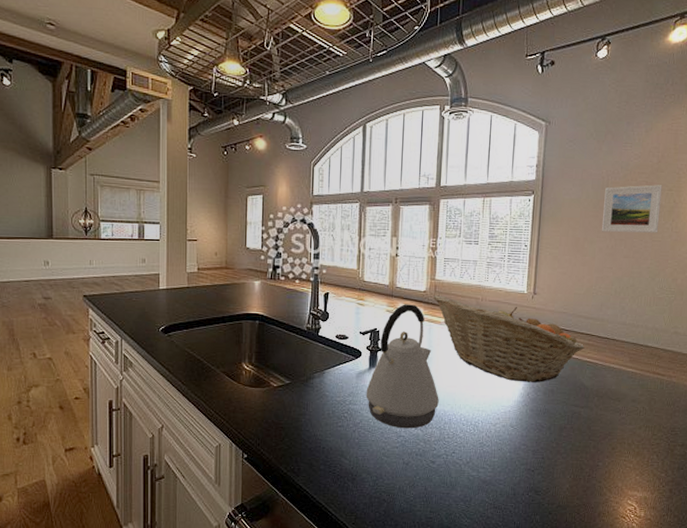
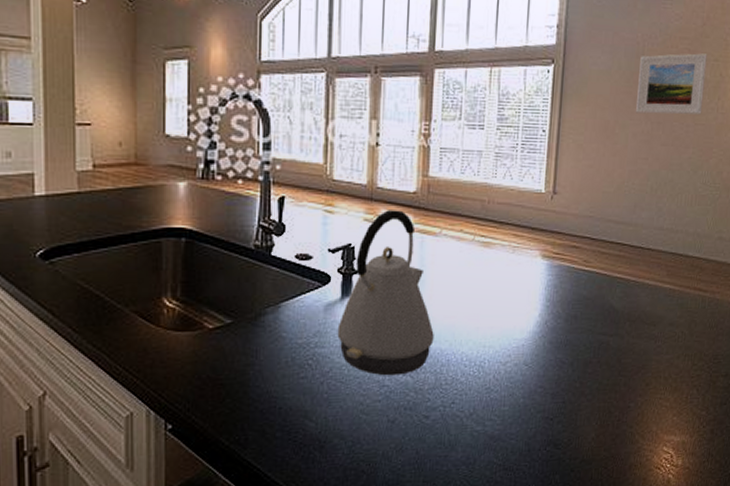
fruit basket: present [434,294,585,382] -> none [426,196,615,307]

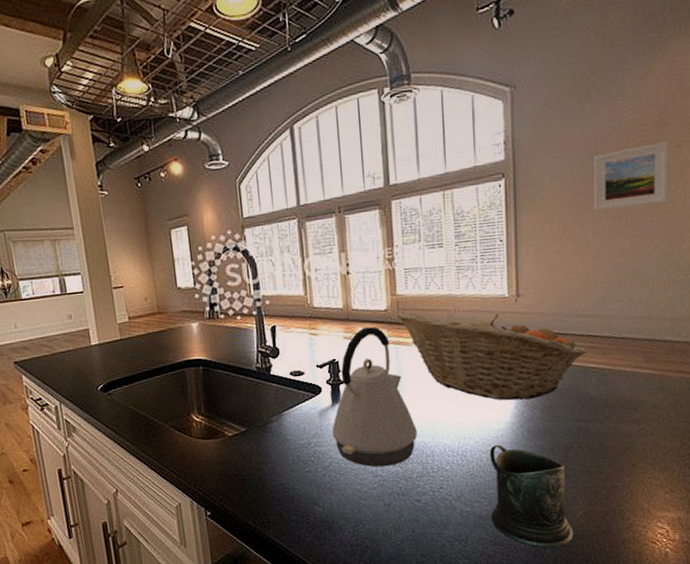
fruit basket: none [426,196,615,307] -> present [397,311,587,401]
mug: none [502,356,584,473] -> present [490,445,573,548]

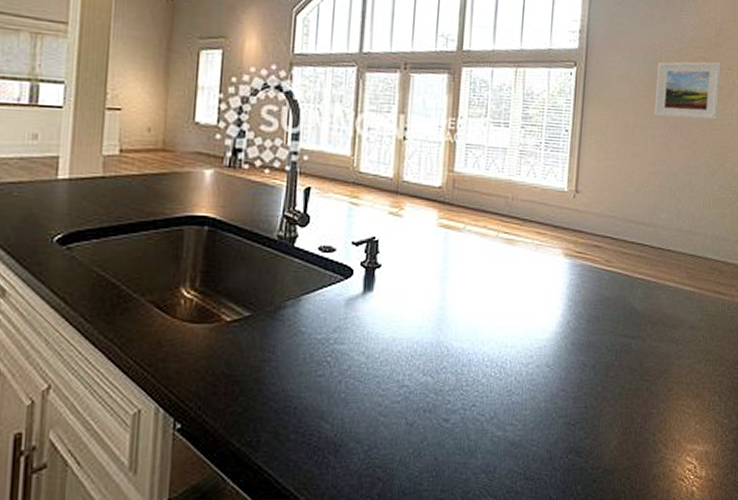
kettle: present [332,326,417,467] -> none [357,204,456,376]
fruit basket: present [397,311,587,401] -> none [451,191,636,307]
mug: present [490,445,573,548] -> none [523,358,606,484]

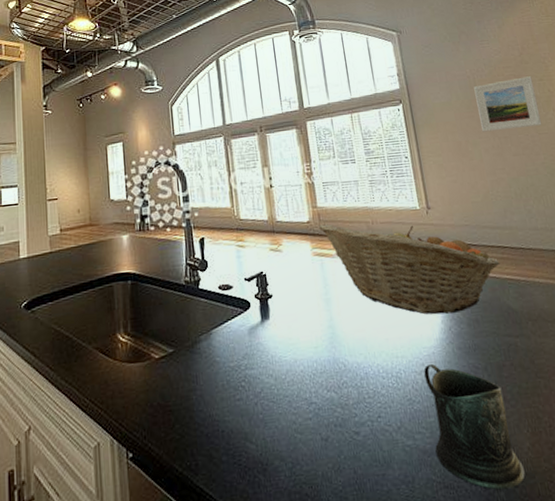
fruit basket: none [451,191,636,307] -> present [319,223,500,315]
mug: none [523,358,606,484] -> present [424,364,525,490]

